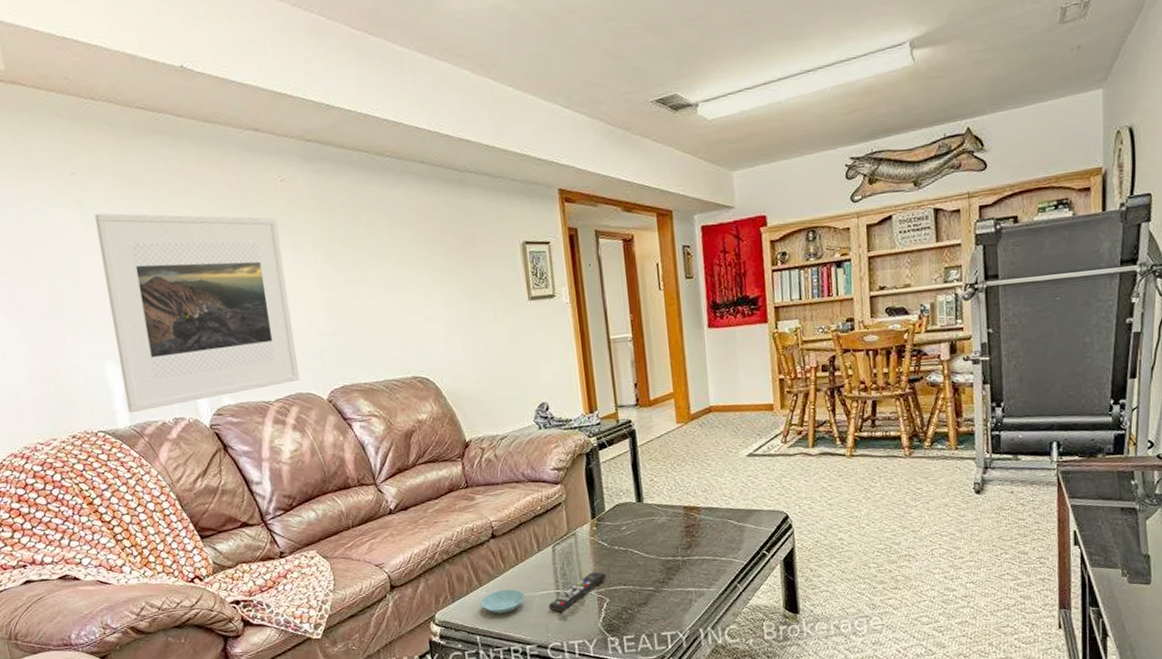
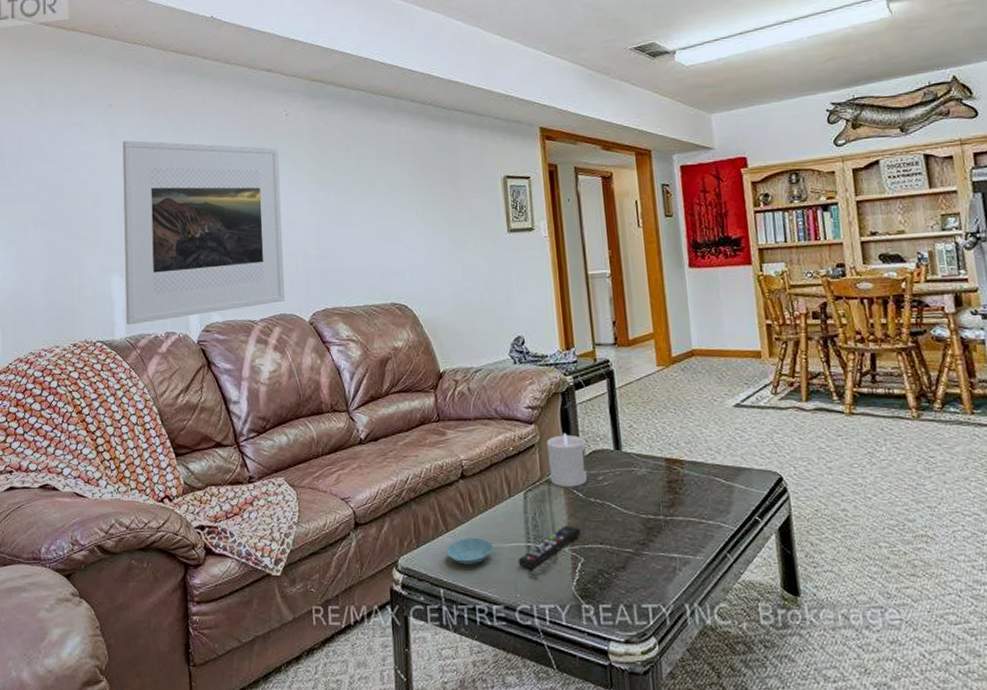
candle: none [573,490,612,539] -> present [547,433,588,488]

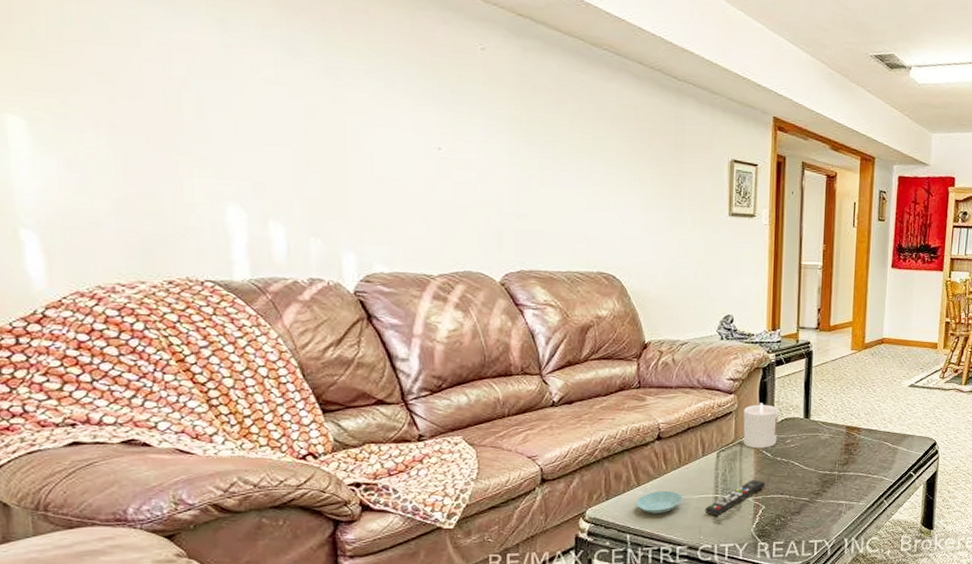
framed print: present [122,140,285,325] -> none [240,37,472,266]

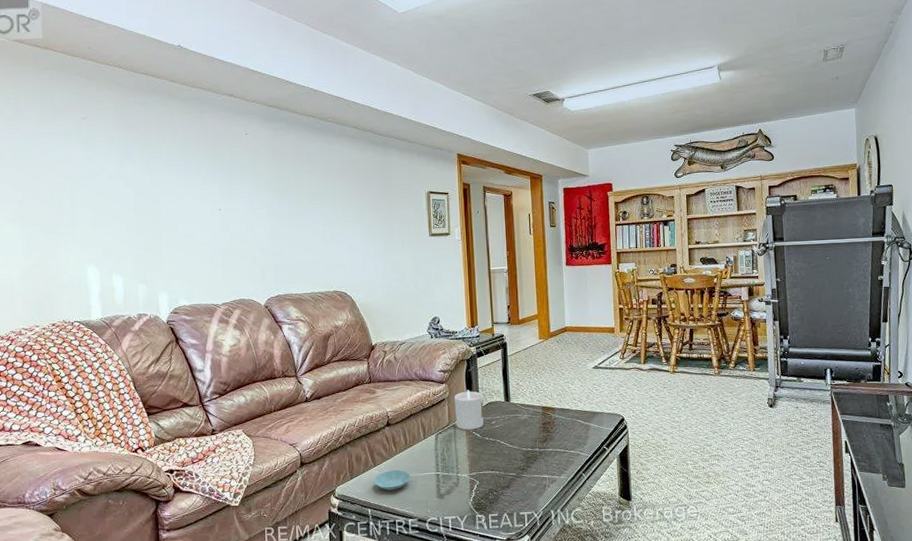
remote control: present [705,480,766,516] -> none [429,458,478,492]

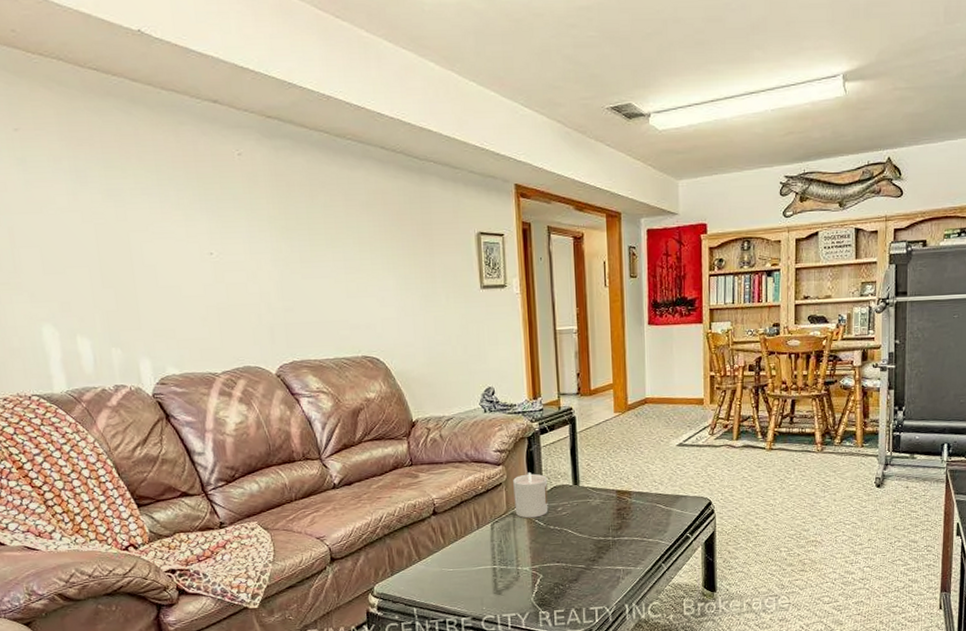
saucer: present [374,469,411,491] -> none [419,564,463,587]

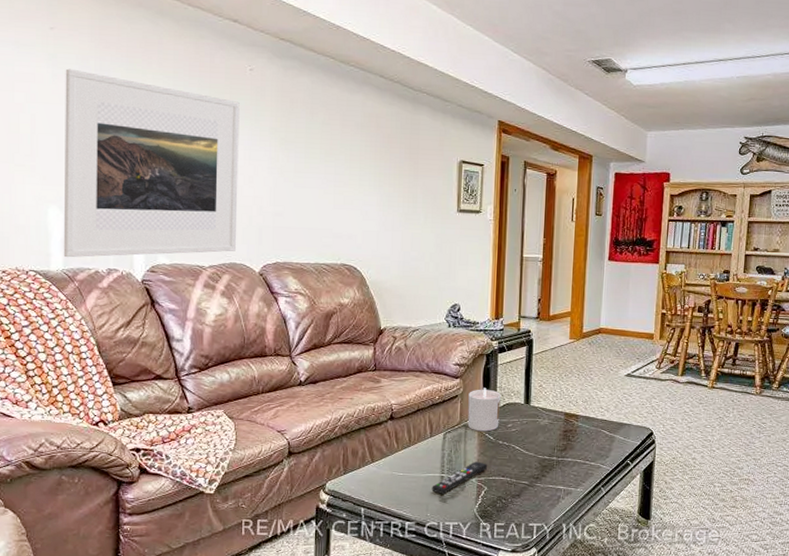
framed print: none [37,172,248,378] -> present [63,68,240,258]
remote control: none [484,549,541,587] -> present [432,461,488,495]

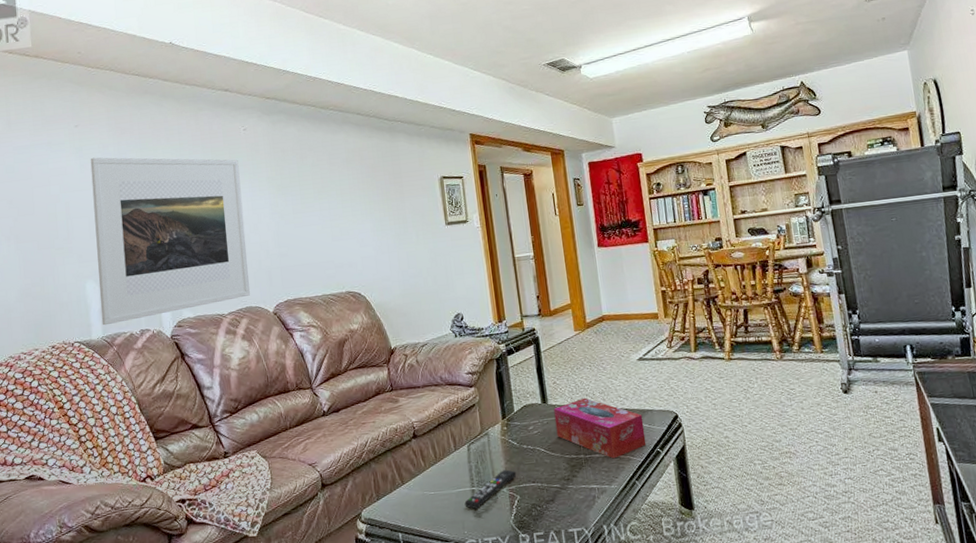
candle: present [467,388,501,432] -> none [485,392,520,439]
tissue box: none [534,404,620,465] -> present [553,397,647,459]

